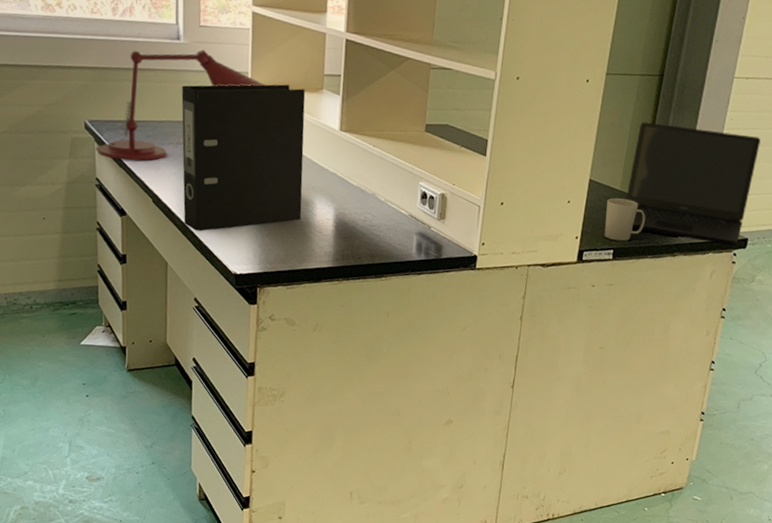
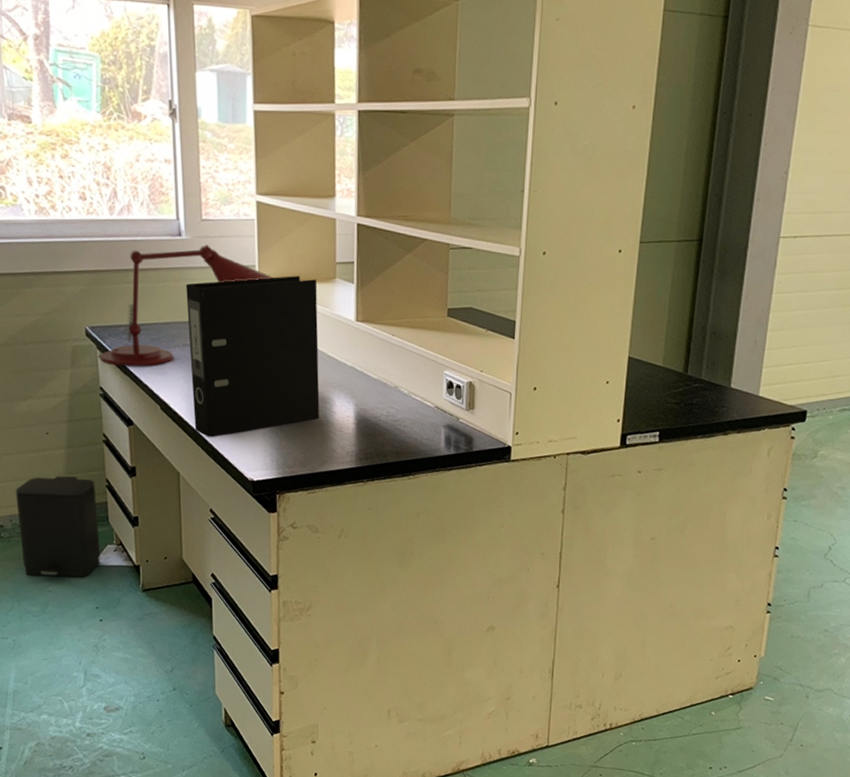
pedal bin: none [11,259,90,355] -> present [15,476,100,577]
mug: present [604,198,646,242] -> none [648,375,692,422]
laptop: present [626,122,761,247] -> none [670,291,814,421]

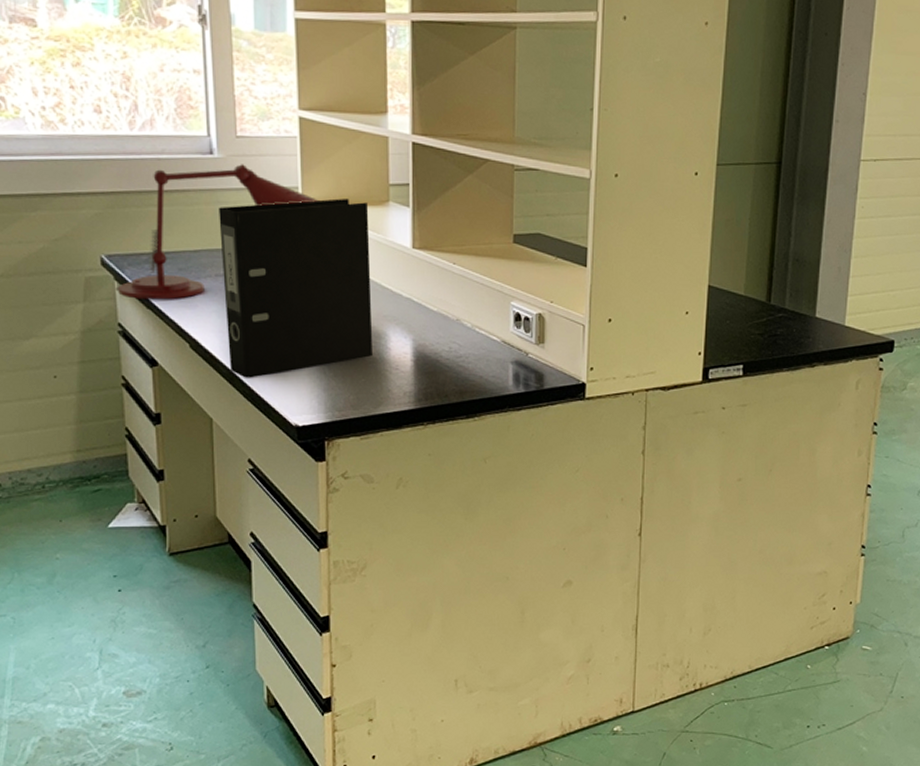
pedal bin: present [15,476,100,577] -> none [16,425,118,542]

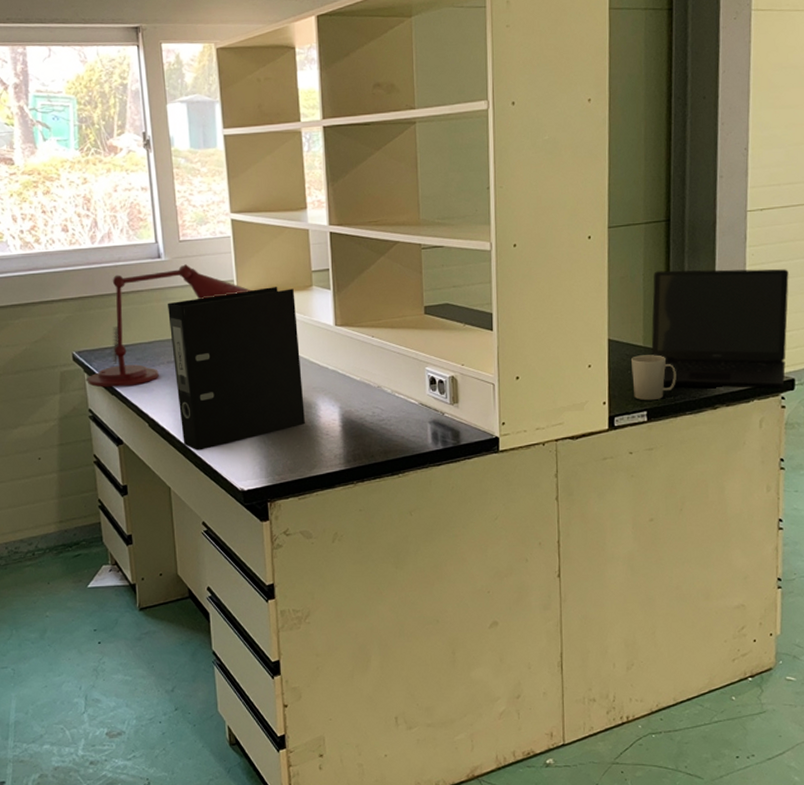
mug: none [730,305,776,354] -> present [631,354,676,401]
laptop: none [752,216,897,351] -> present [651,269,789,390]

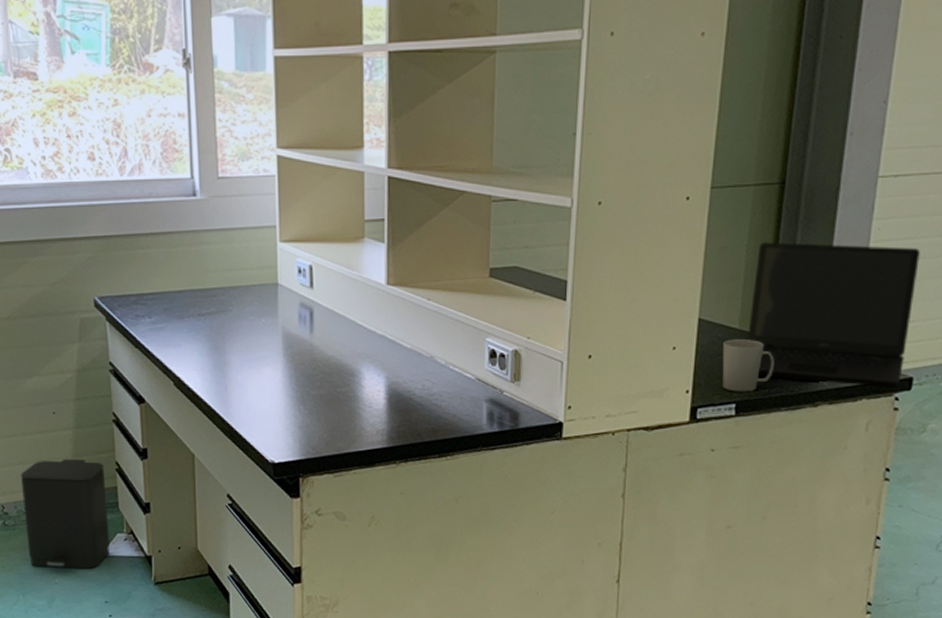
pedal bin: none [10,499,96,602] -> present [20,459,109,569]
desk lamp: present [85,264,253,388] -> none [107,205,297,339]
binder: present [168,287,305,451] -> none [201,236,347,416]

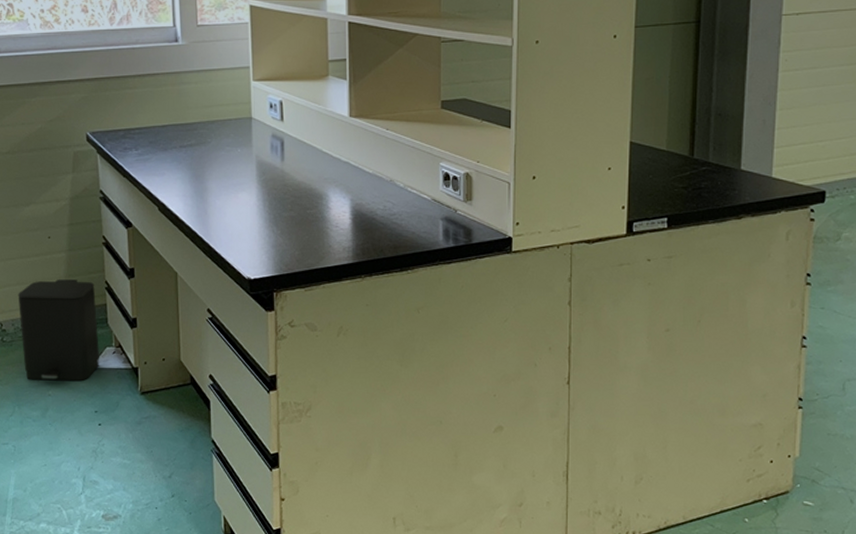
mug: present [722,339,774,393] -> none [653,160,700,207]
laptop: present [747,242,920,389] -> none [675,73,824,202]

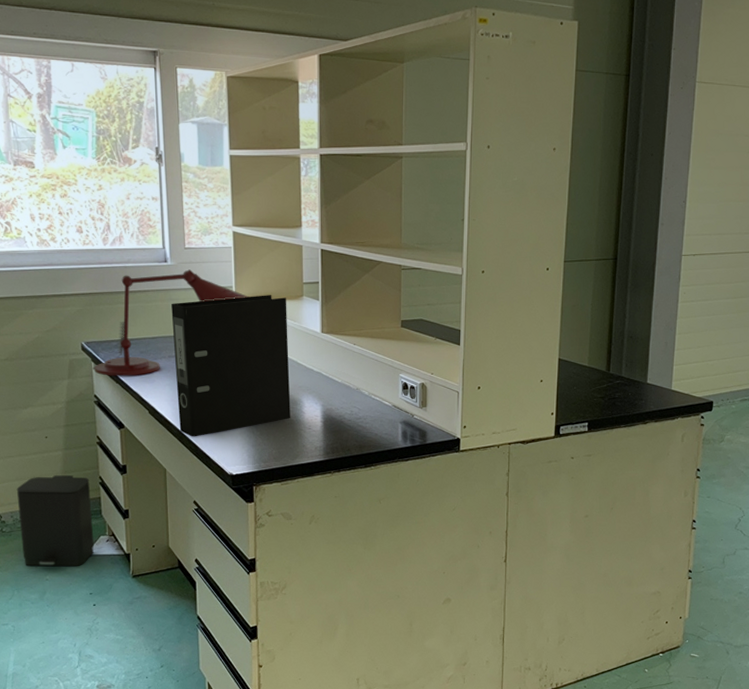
desk lamp: none [98,49,268,169] -> present [92,269,249,376]
binder: none [183,75,315,237] -> present [171,295,291,437]

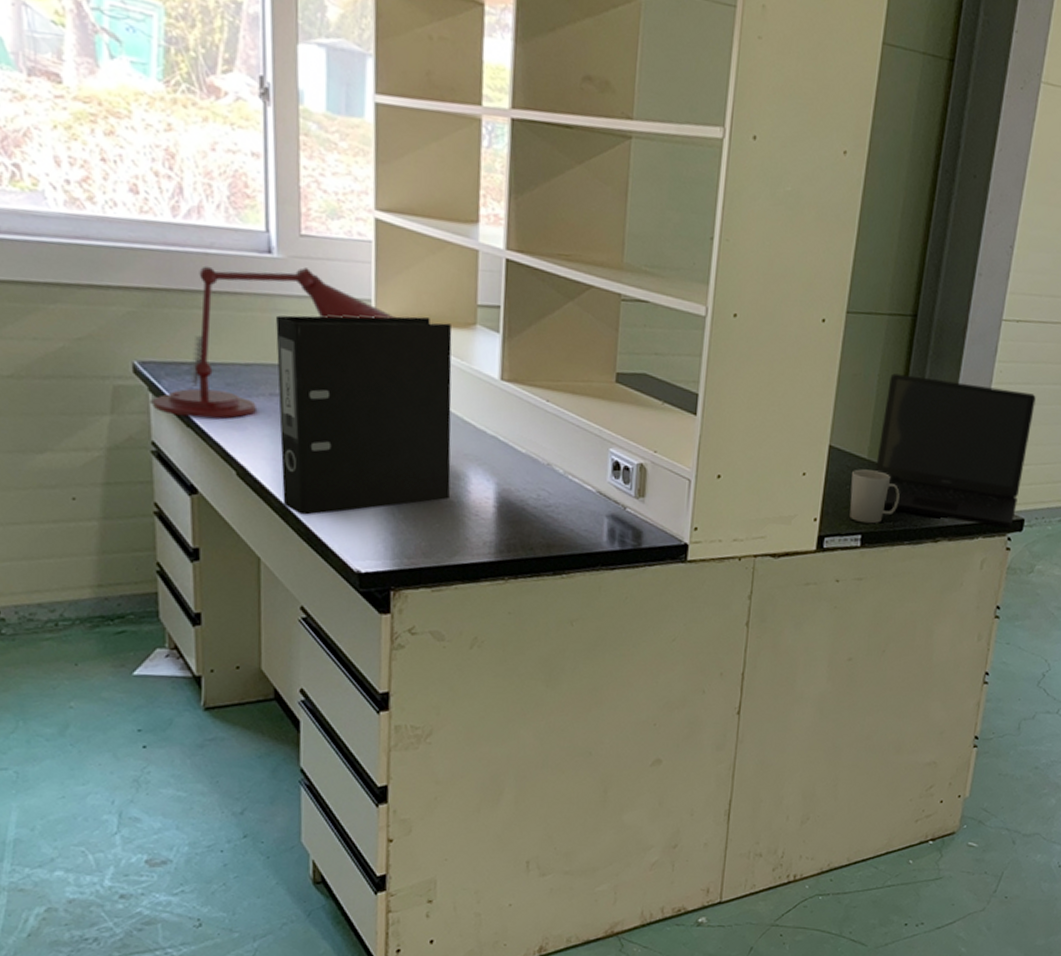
pedal bin: present [16,475,94,567] -> none [24,556,146,690]
mug: none [577,374,615,414] -> present [849,469,900,524]
laptop: none [595,302,714,410] -> present [875,373,1036,529]

